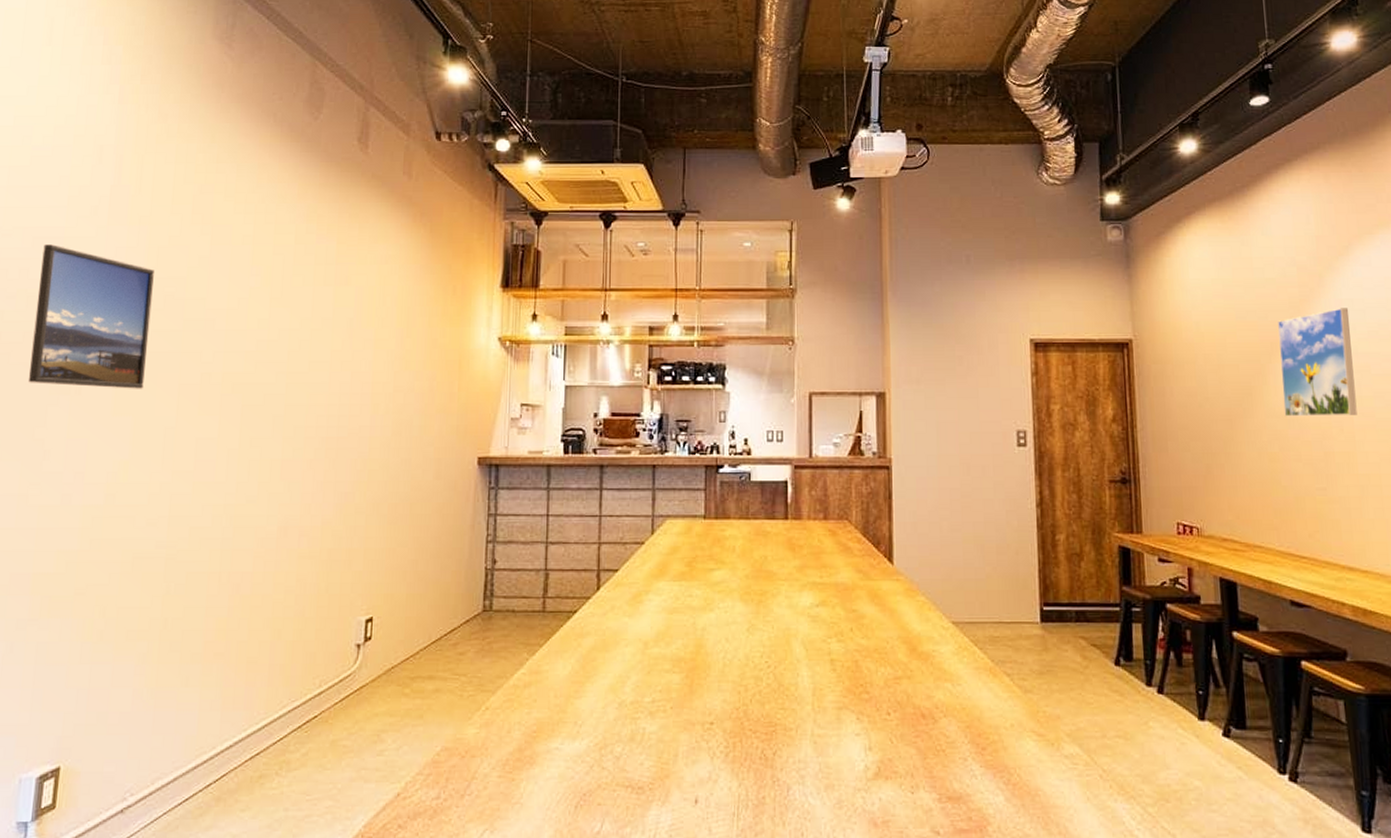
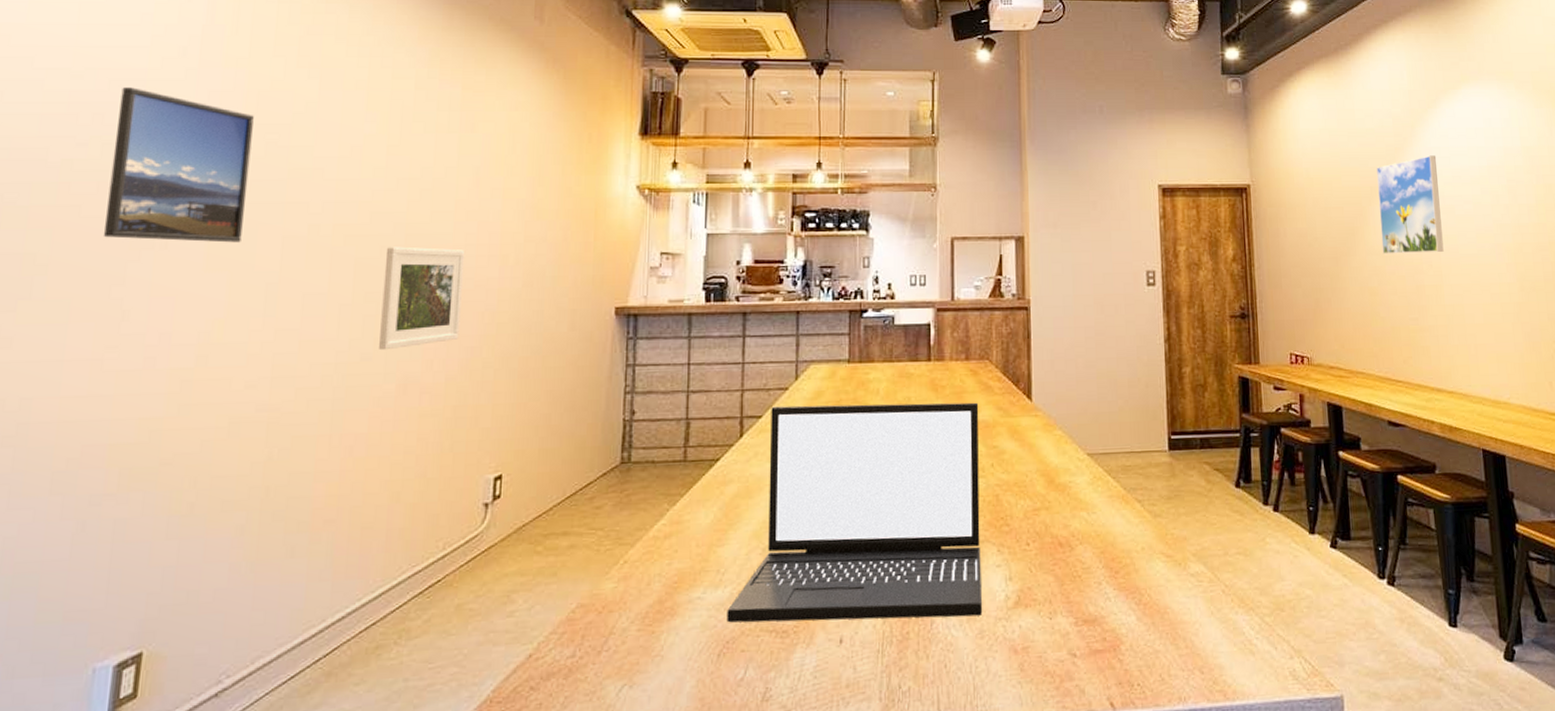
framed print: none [263,395,340,494] -> present [379,246,466,351]
laptop: none [584,560,840,785] -> present [727,402,982,623]

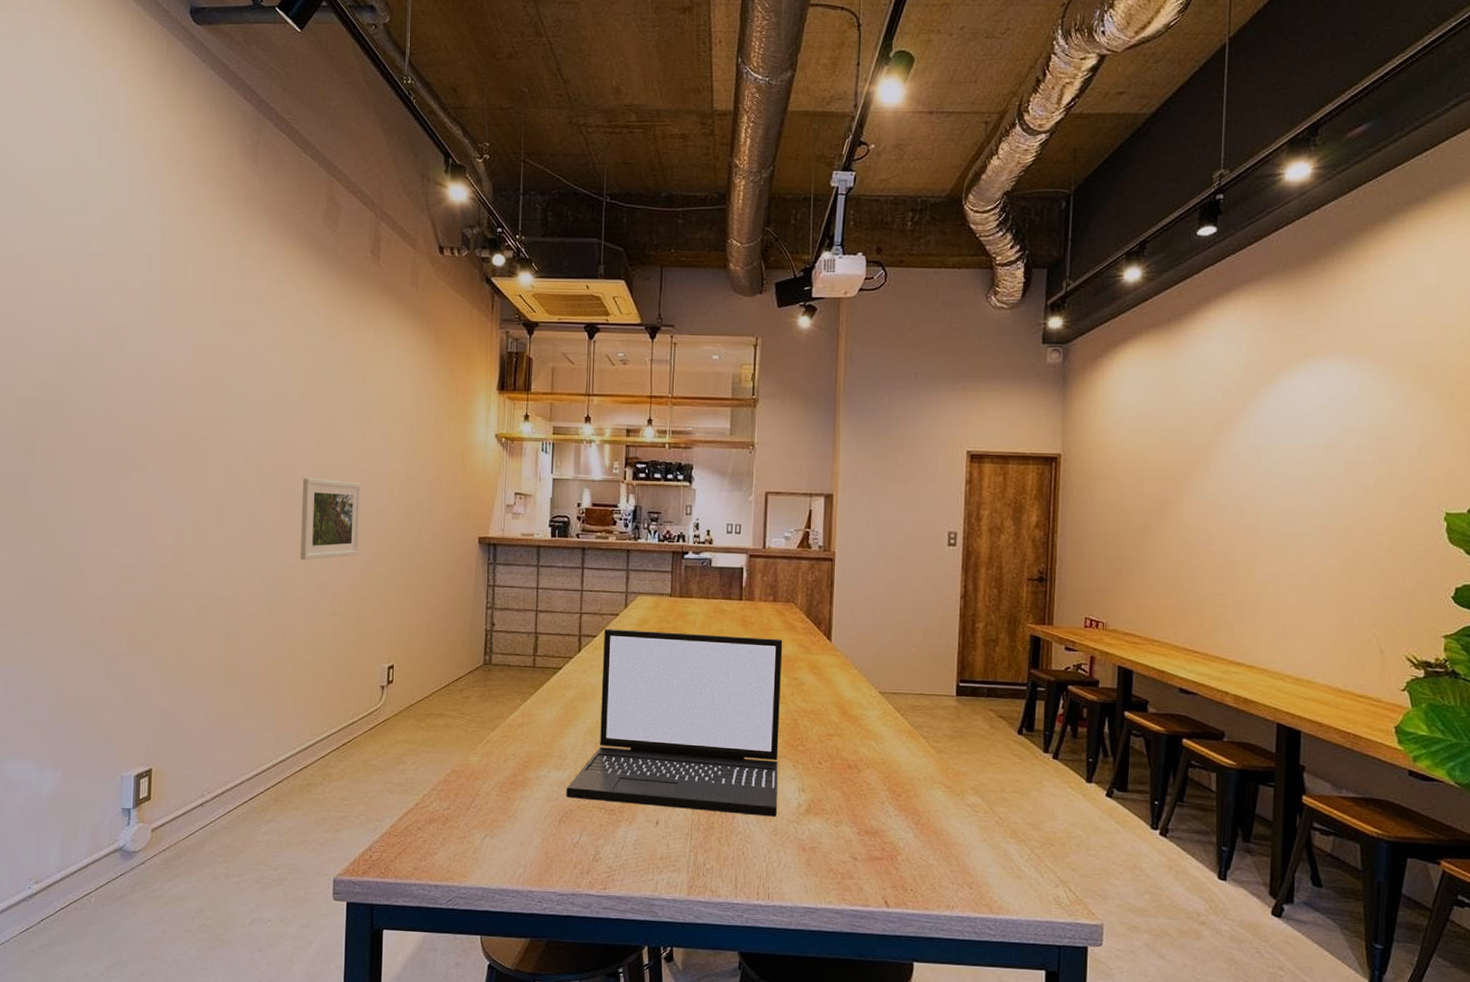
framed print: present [103,87,254,243] -> none [103,341,201,469]
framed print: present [1377,155,1444,254] -> none [1194,431,1268,530]

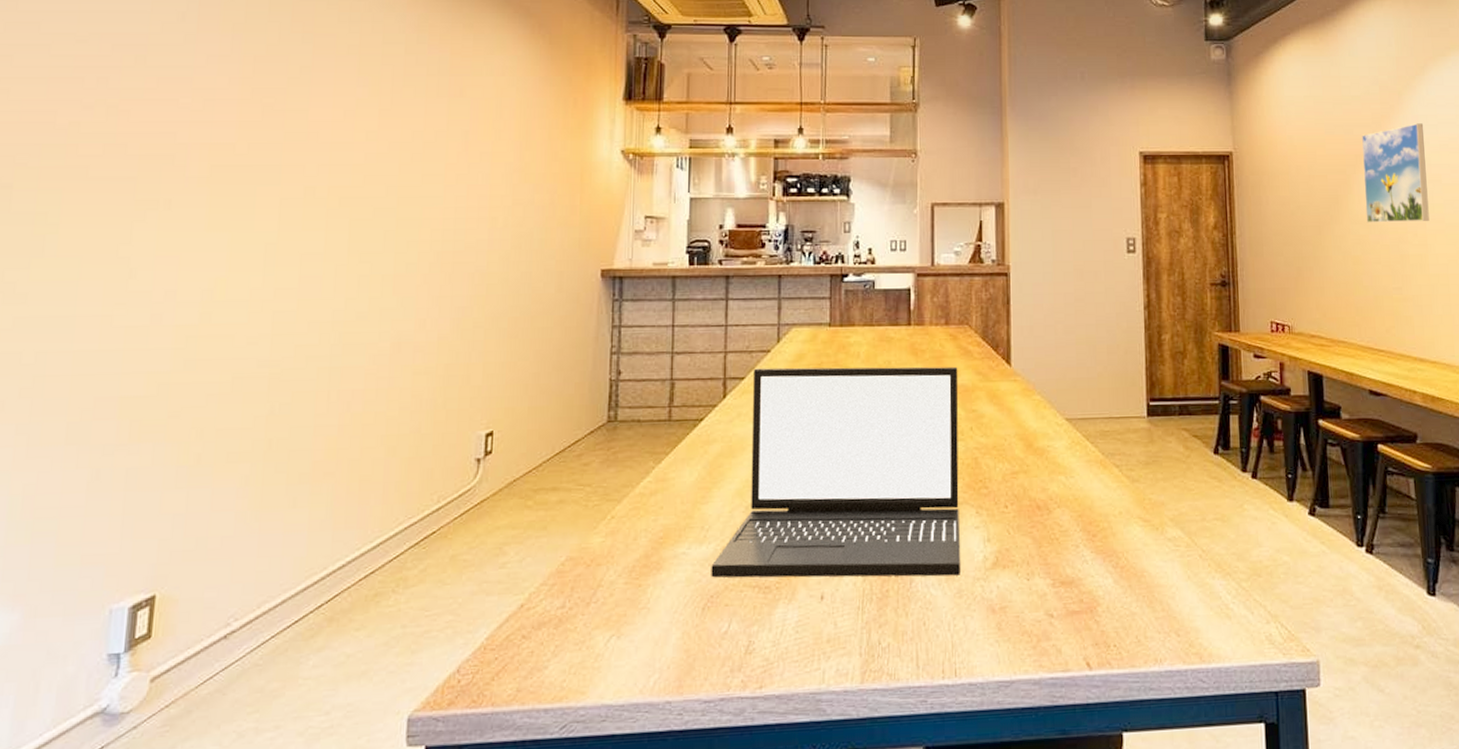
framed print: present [301,478,362,561] -> none [374,209,456,310]
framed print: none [1194,431,1268,530] -> present [1362,123,1430,223]

